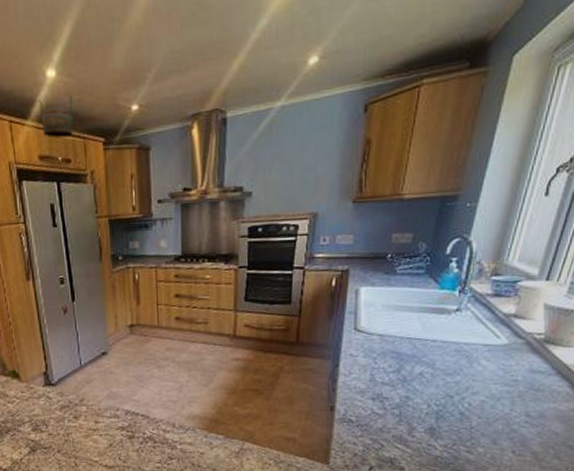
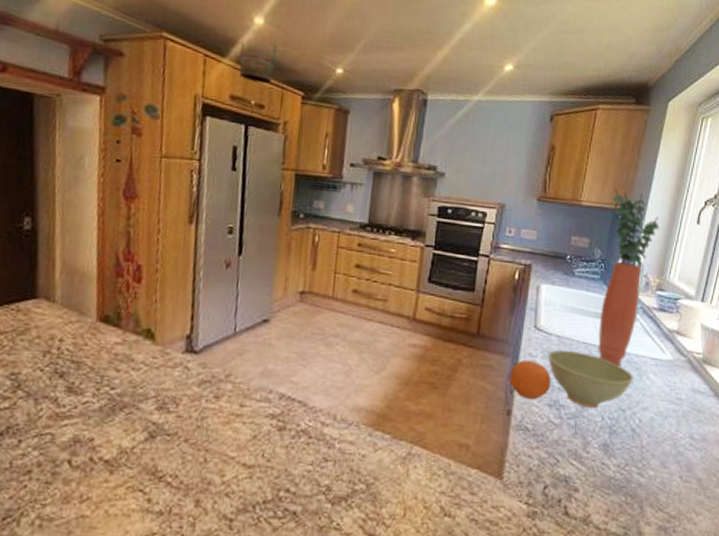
fruit: none [331,360,373,396] -> present [509,360,551,400]
bowl: none [369,346,464,397] -> present [547,349,635,408]
vase: none [423,172,497,356] -> present [598,187,659,366]

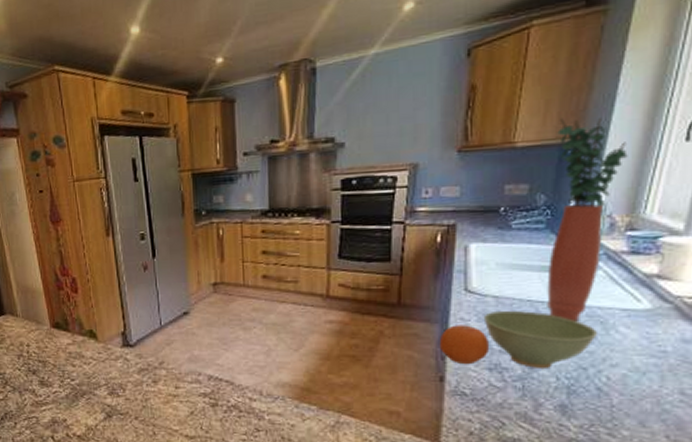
decorative basket: present [239,41,277,84] -> none [123,49,157,93]

